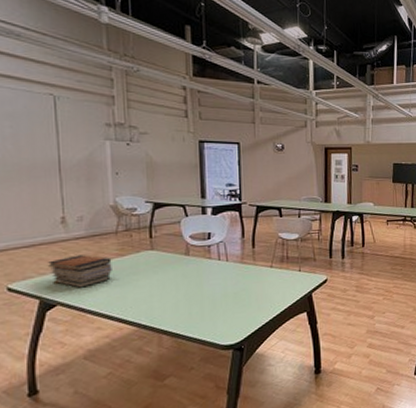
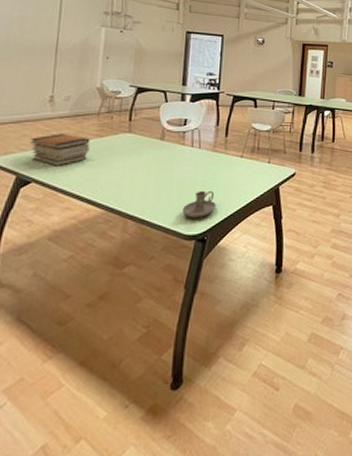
candle holder: none [216,302,251,329] -> present [181,190,217,218]

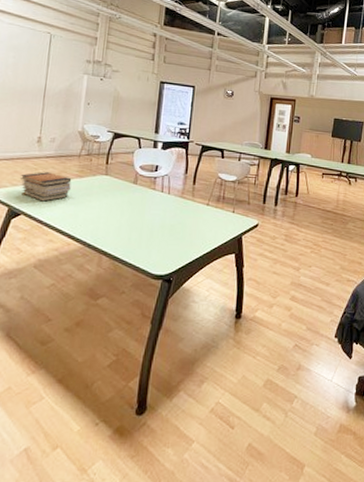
candle holder: present [181,190,217,218] -> none [150,234,183,259]

